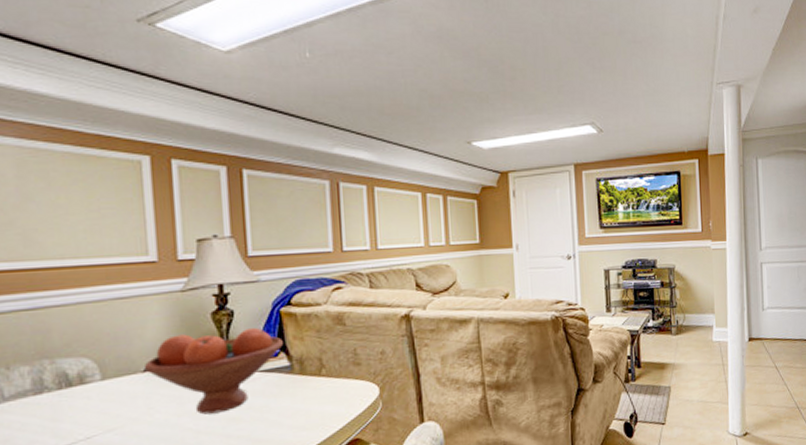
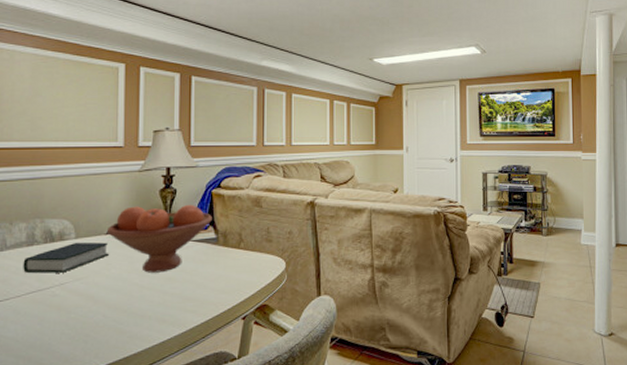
book: none [30,382,149,428] -> present [23,242,109,274]

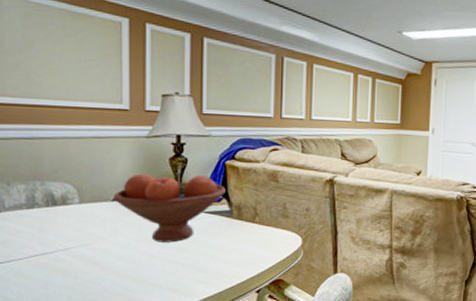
book: present [23,242,109,274] -> none [24,207,116,238]

